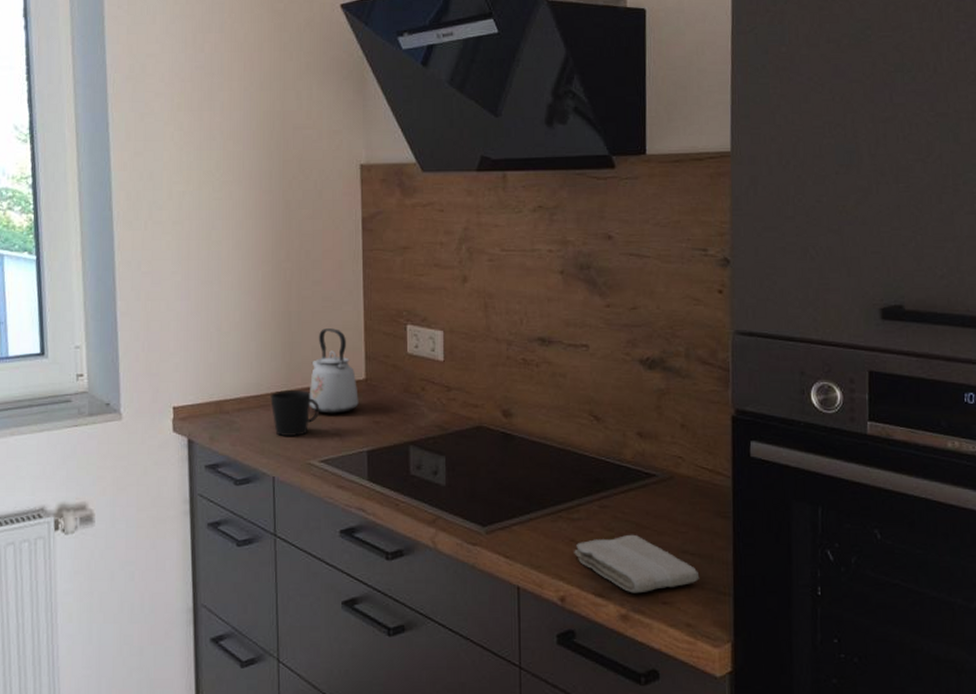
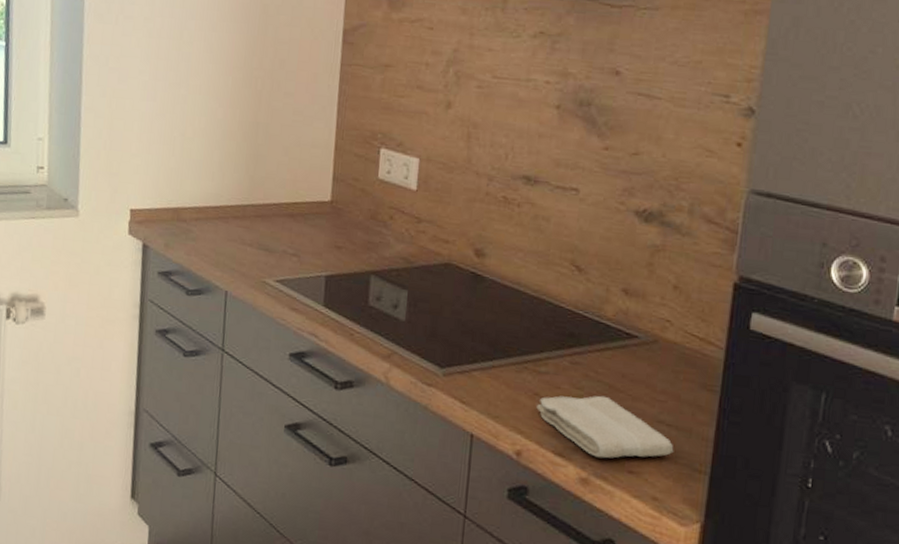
cup: present [270,390,320,437] -> none [229,204,281,253]
kettle: present [309,329,359,414] -> none [269,144,322,235]

